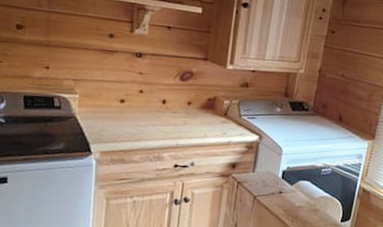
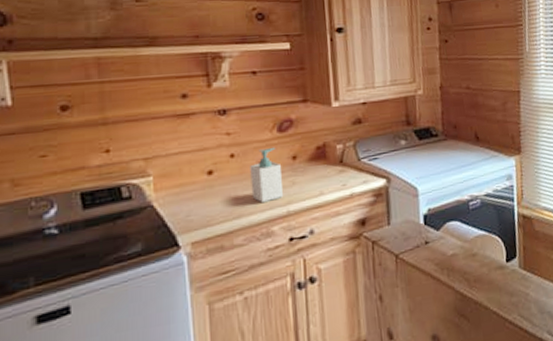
soap bottle: none [151,91,178,134] -> present [250,147,284,204]

